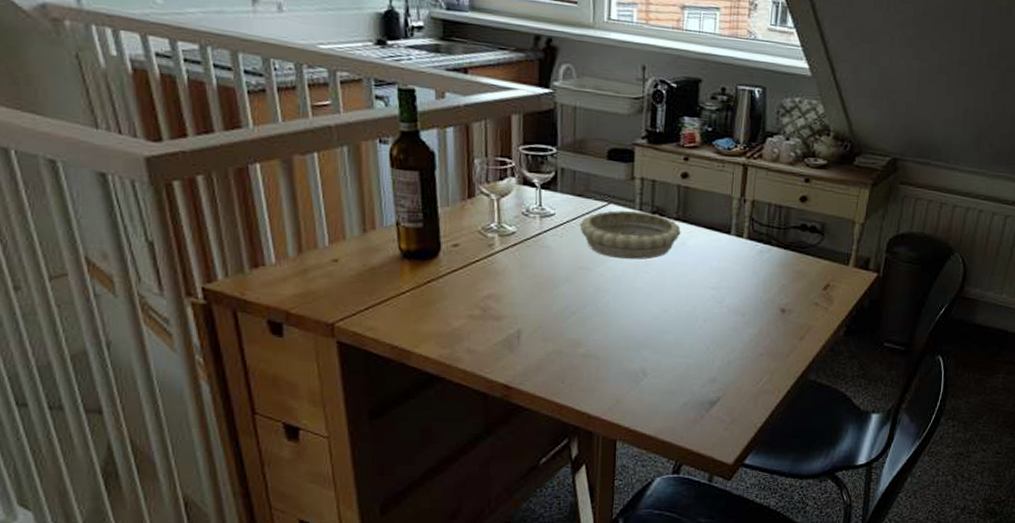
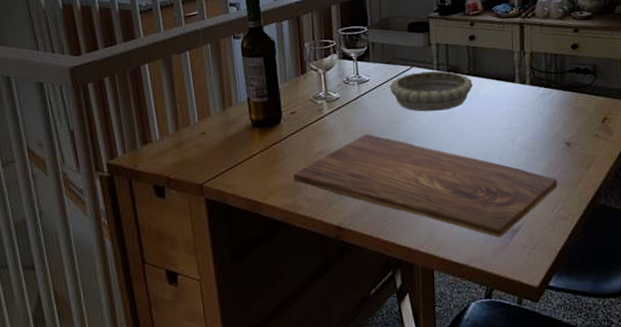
cutting board: none [452,279,767,409] -> present [293,134,558,237]

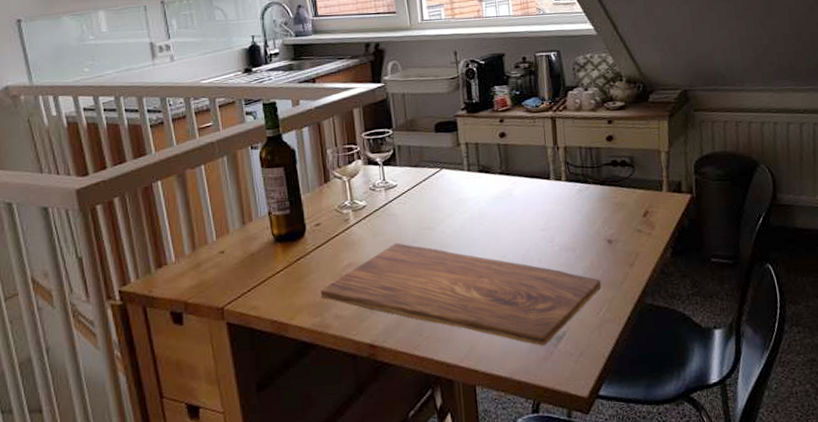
decorative bowl: present [389,71,473,112] -> none [418,171,506,216]

